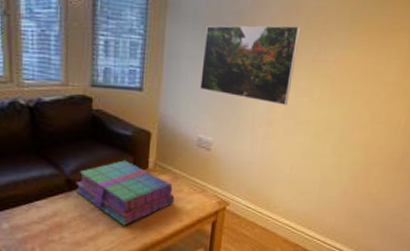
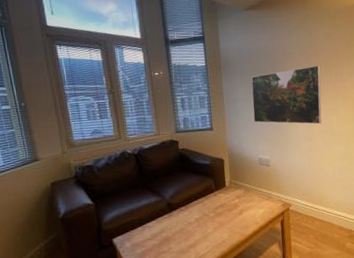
books: present [75,160,175,226] -> none [174,183,249,233]

